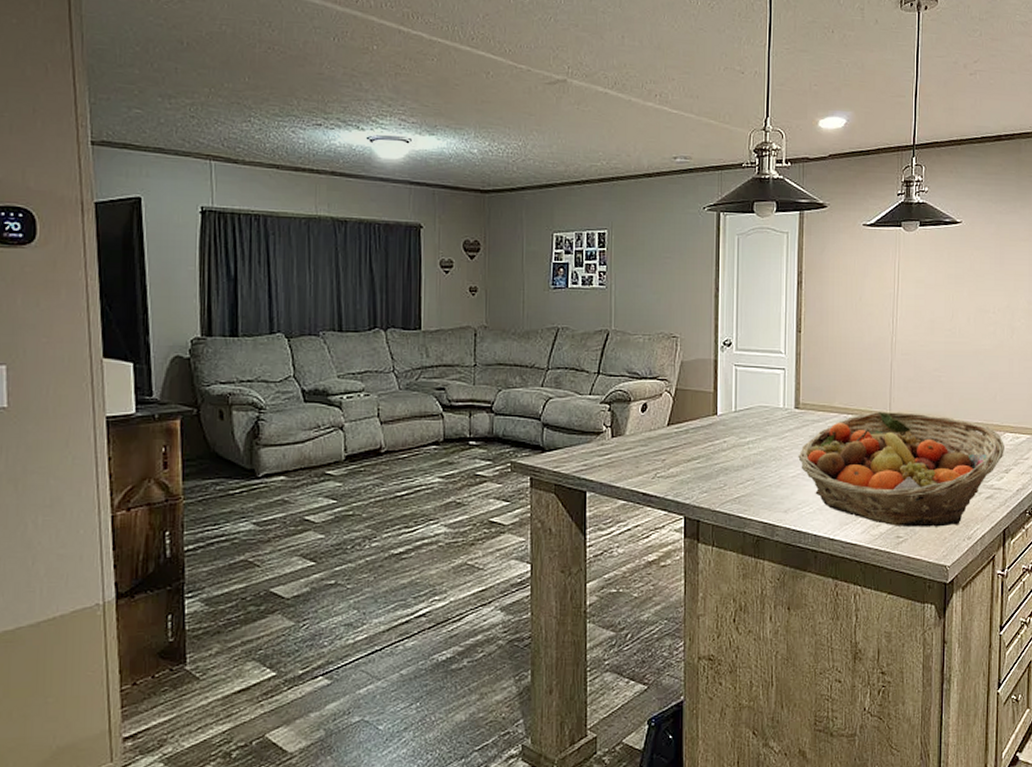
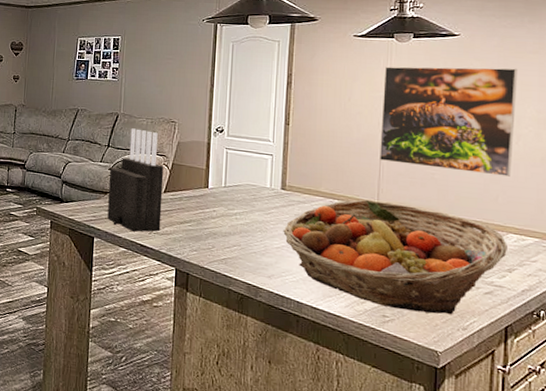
knife block: none [601,348,666,478] -> present [107,128,164,232]
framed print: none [891,257,1012,373] -> present [380,66,518,177]

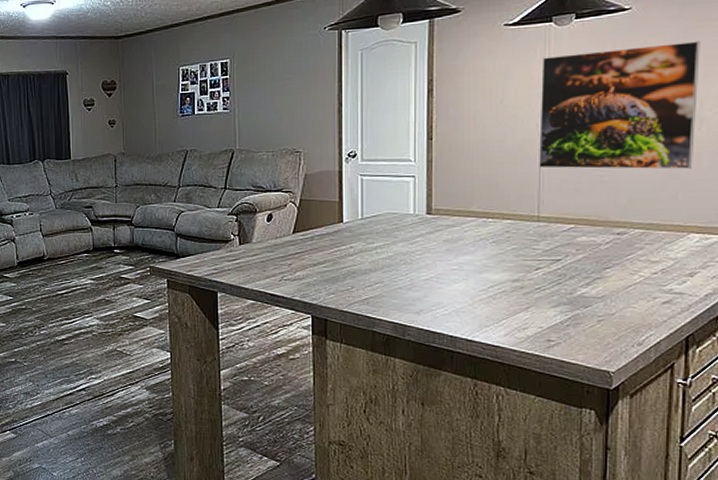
knife block: present [107,128,164,232] -> none [228,164,292,281]
fruit basket: present [283,199,507,315] -> none [431,214,688,332]

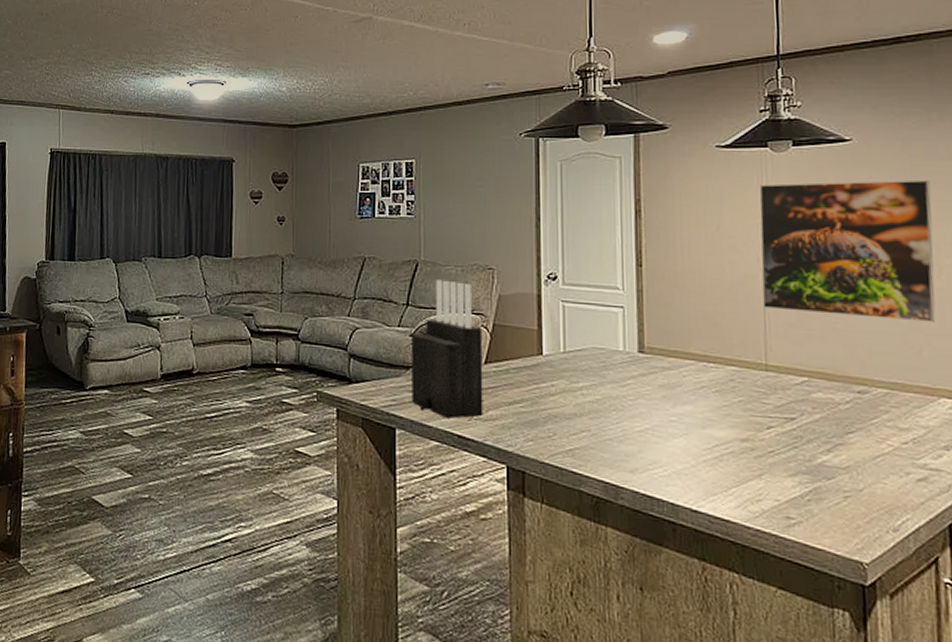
knife block: none [228,164,292,281] -> present [410,279,483,419]

